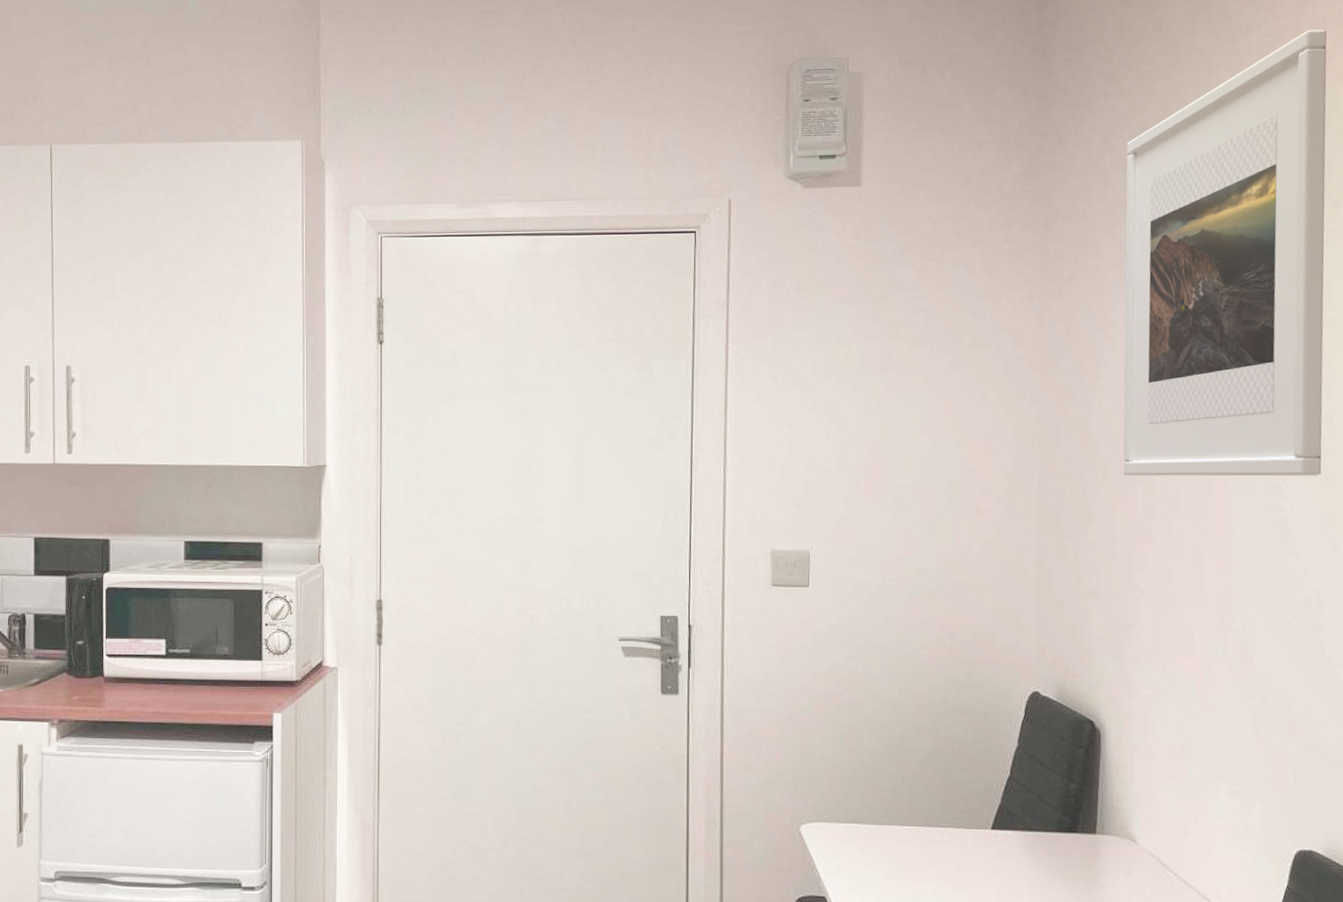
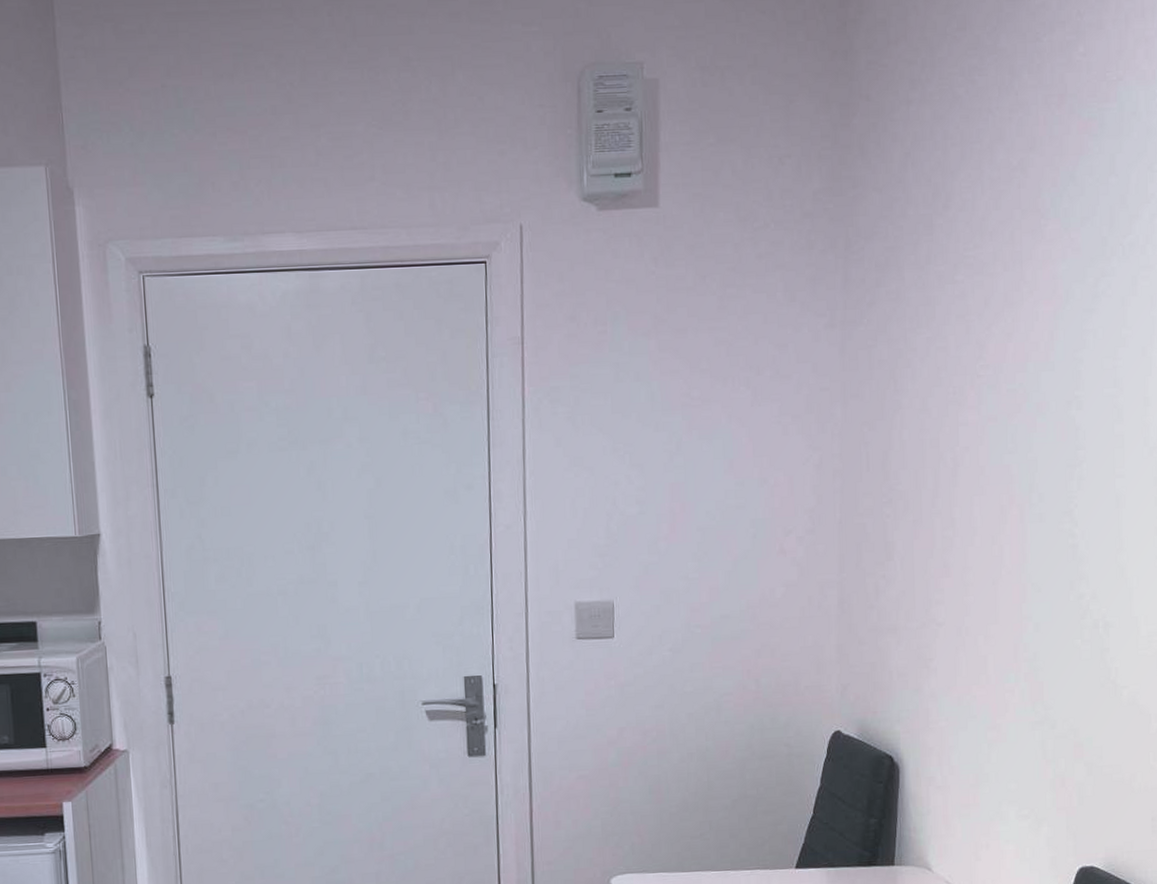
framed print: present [1122,29,1327,477] -> none [922,26,1130,508]

